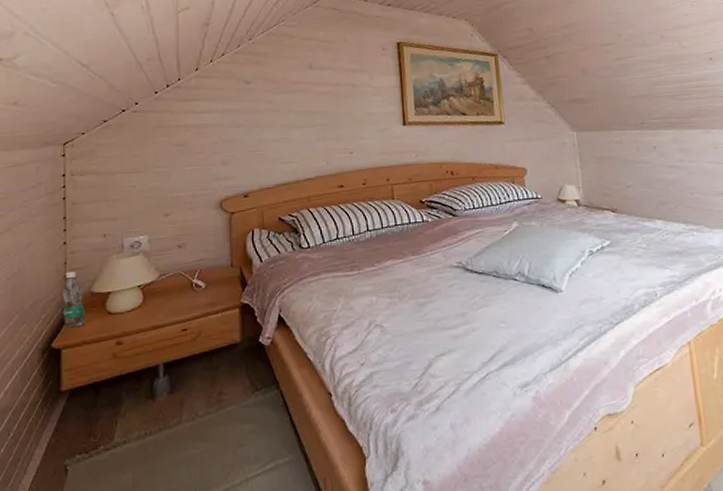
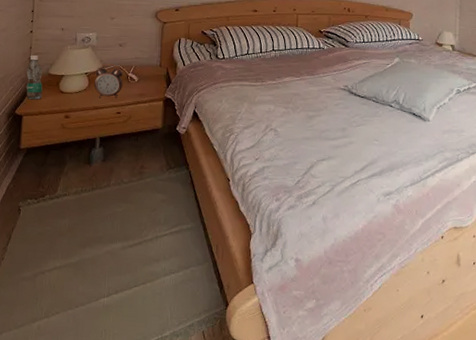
alarm clock: none [150,270,188,315] -> present [94,63,124,98]

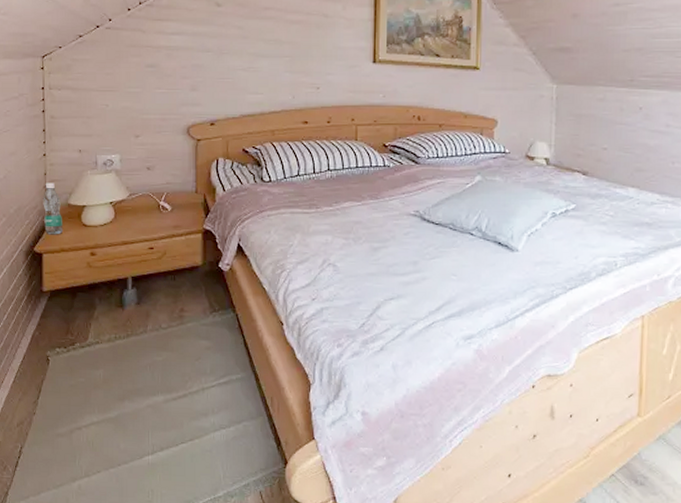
alarm clock: present [94,63,124,98] -> none [120,191,155,232]

